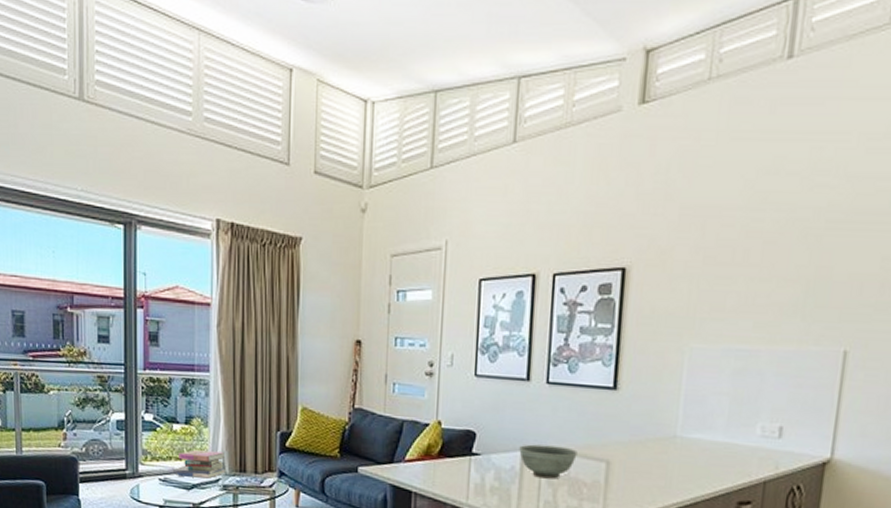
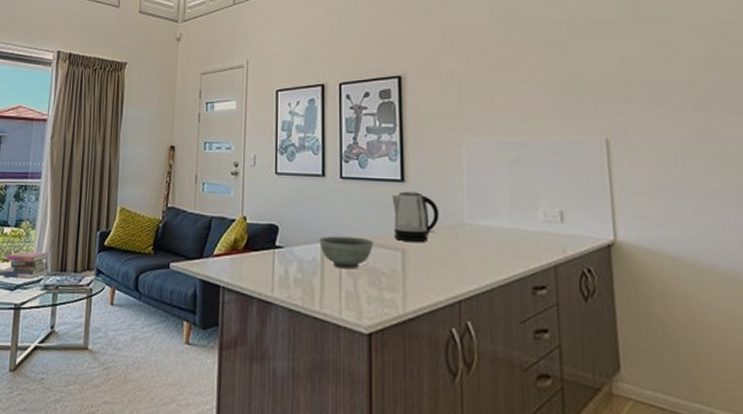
kettle: none [599,400,651,454] -> present [392,191,439,242]

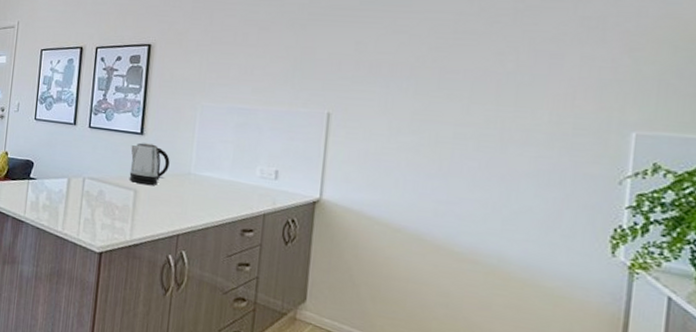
bowl: present [319,236,374,269] -> none [66,173,112,202]

